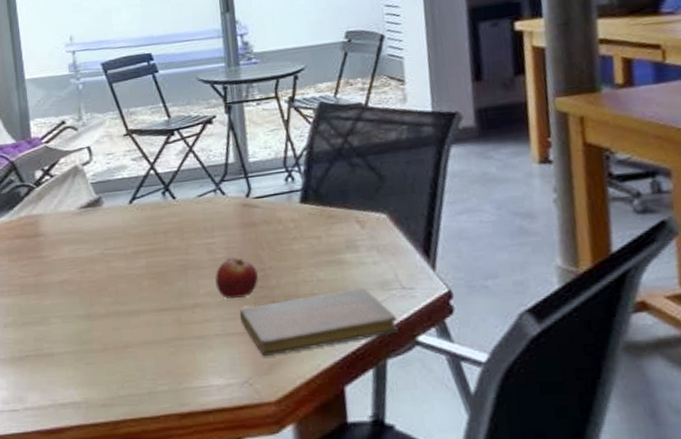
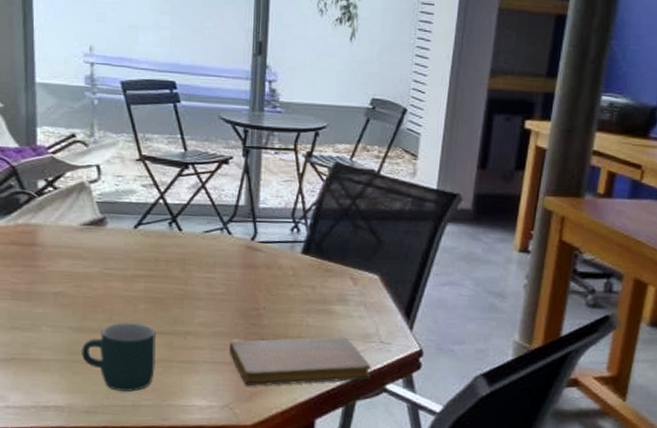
mug: none [92,302,168,378] -> present [82,323,156,392]
fruit: present [215,257,258,299] -> none [211,293,252,331]

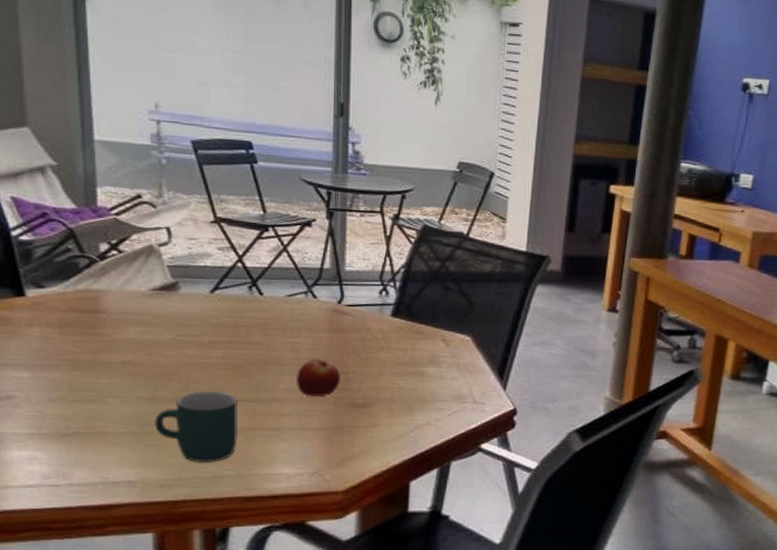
fruit: none [211,293,252,331] -> present [297,358,340,396]
notebook: present [229,337,371,386] -> none [317,399,466,451]

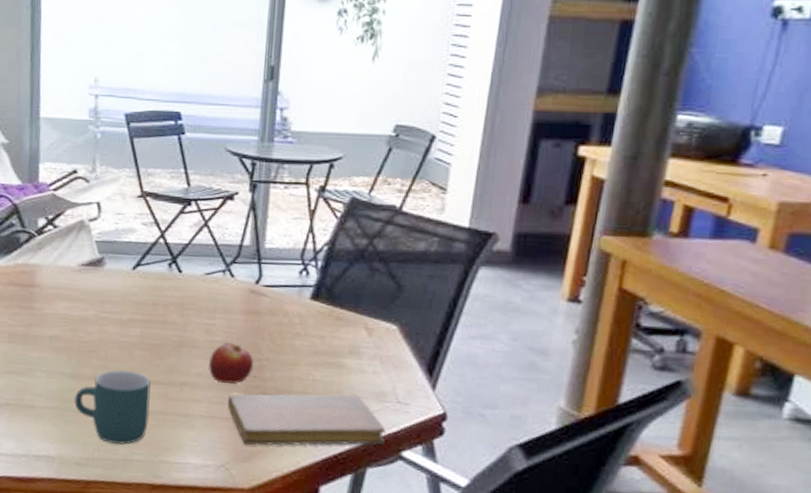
notebook: none [317,399,466,451] -> present [227,394,386,446]

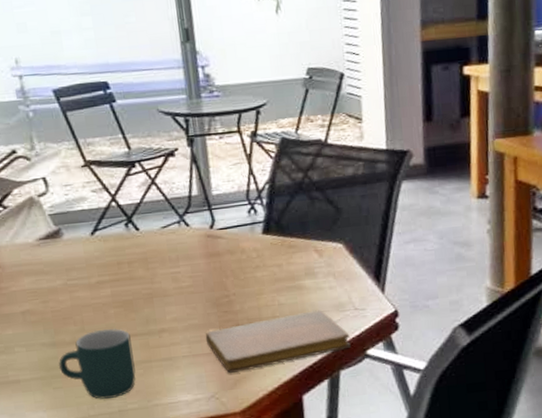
fruit: present [209,341,253,384] -> none [181,284,223,323]

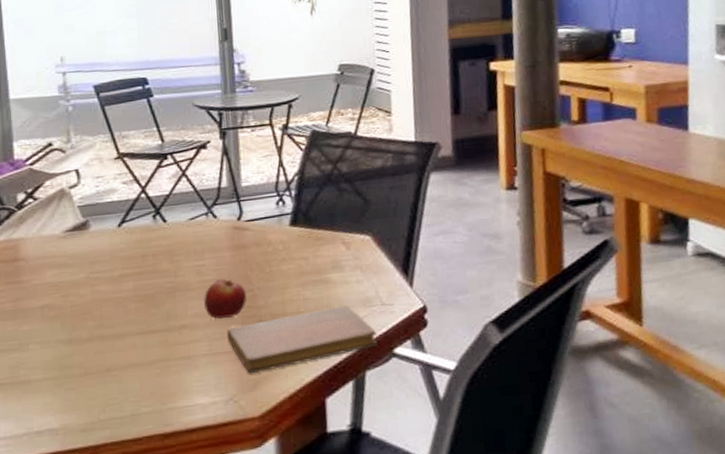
mug: present [59,329,137,399] -> none [73,325,152,402]
fruit: none [181,284,223,323] -> present [204,278,246,319]

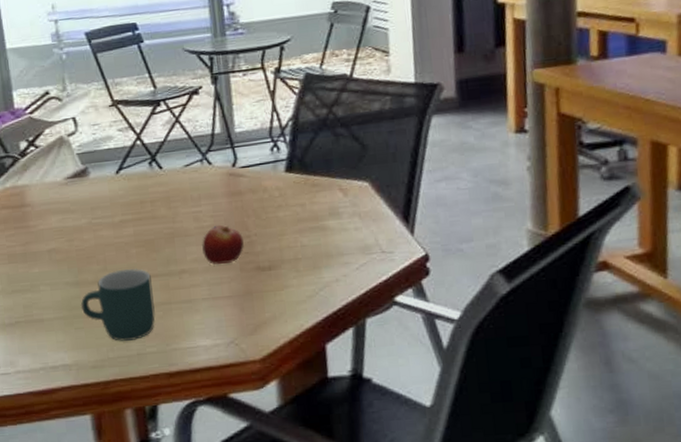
mug: none [73,325,152,402] -> present [81,269,156,341]
notebook: present [226,305,378,373] -> none [225,252,378,318]

